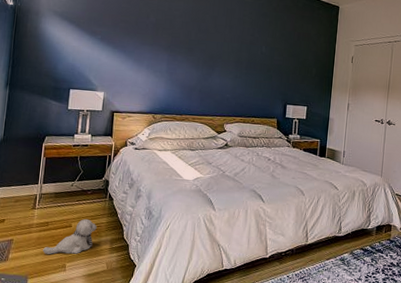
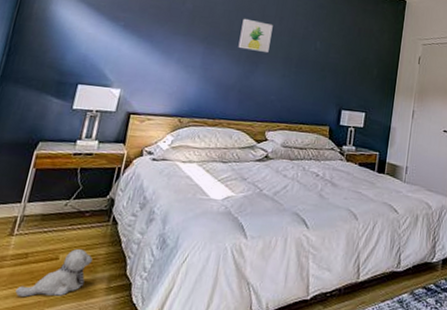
wall art: none [196,28,224,57] -> present [238,18,273,52]

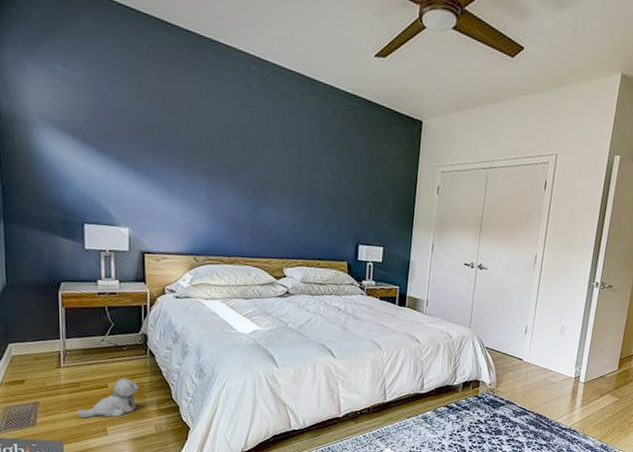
wall art: present [238,18,273,52] -> none [243,146,277,185]

